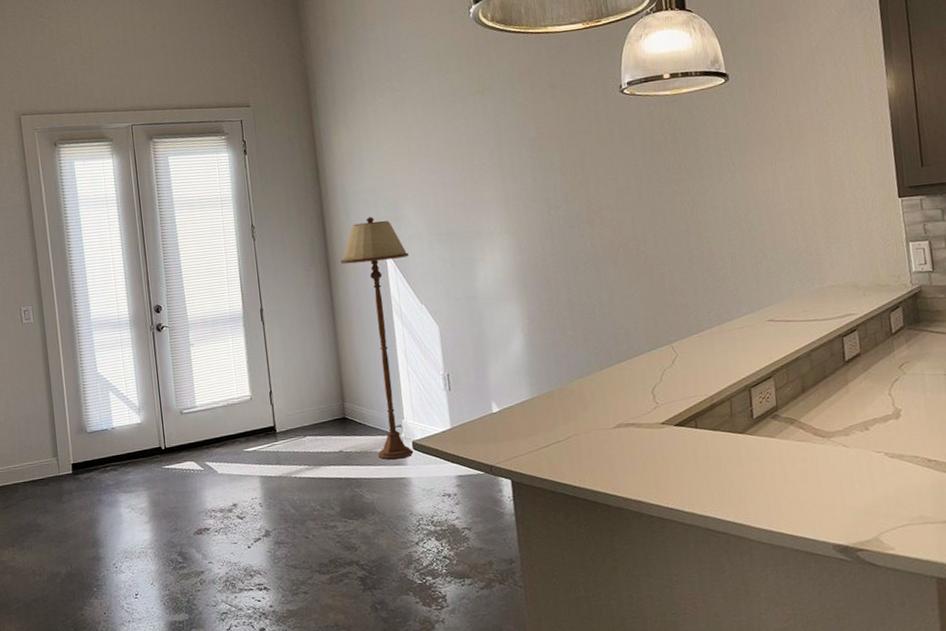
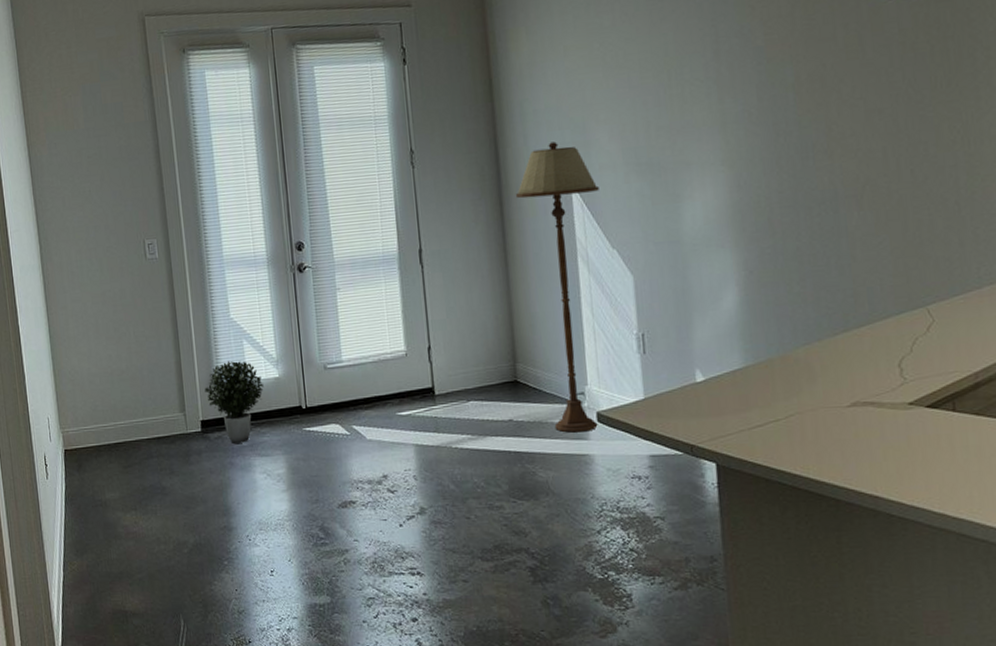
potted plant: none [75,410,128,483] -> present [204,360,264,443]

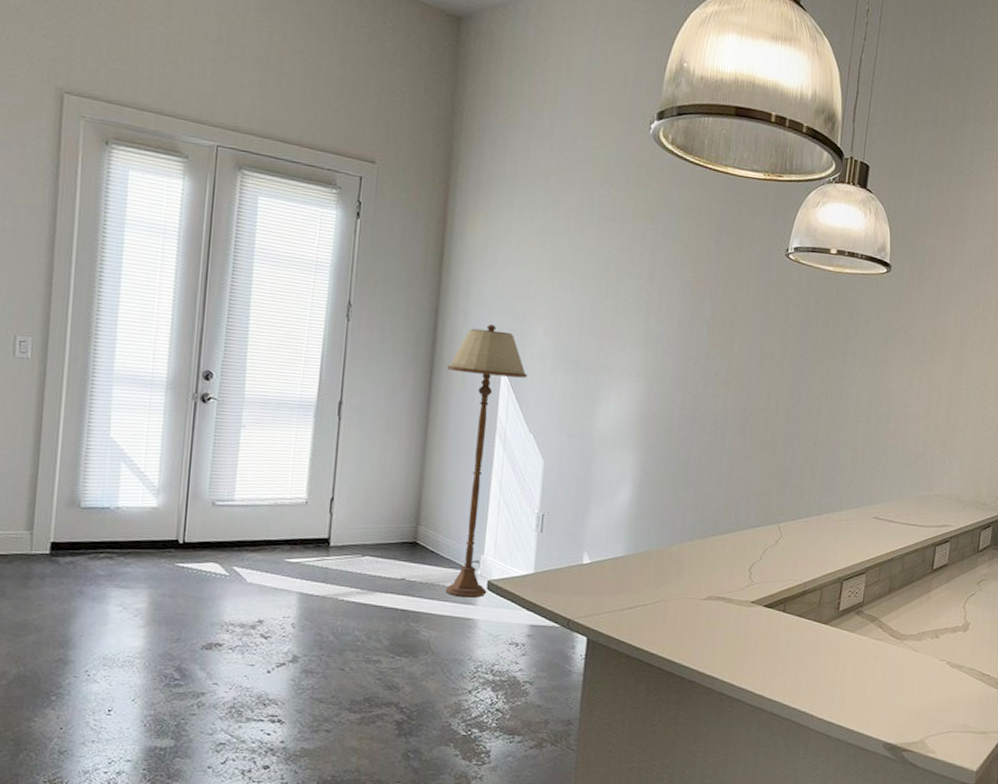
potted plant: present [204,360,264,443] -> none [62,482,137,571]

